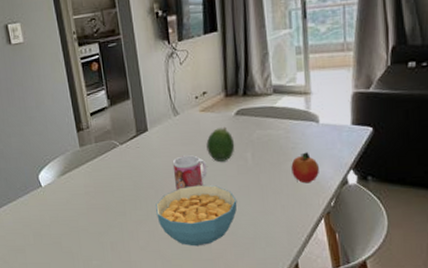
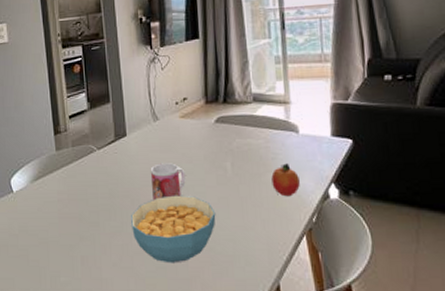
fruit: present [206,126,235,162] -> none [185,134,215,170]

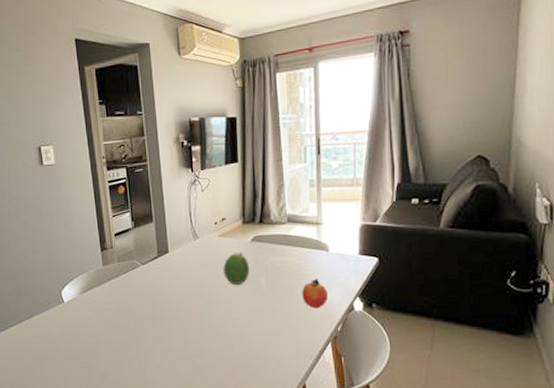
cereal bowl: present [131,195,216,264] -> none [173,306,250,366]
mug: present [150,163,186,201] -> none [190,277,223,311]
fruit: none [185,134,215,170] -> present [223,251,250,285]

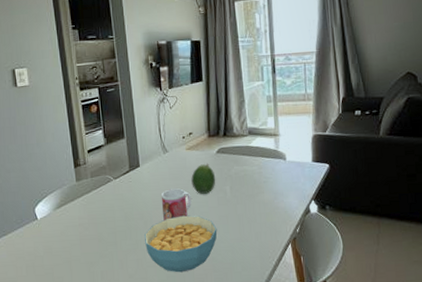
cereal bowl: none [173,306,250,366] -> present [144,215,218,273]
mug: none [190,277,223,311] -> present [161,188,192,221]
fruit: present [302,279,328,309] -> none [263,185,287,213]

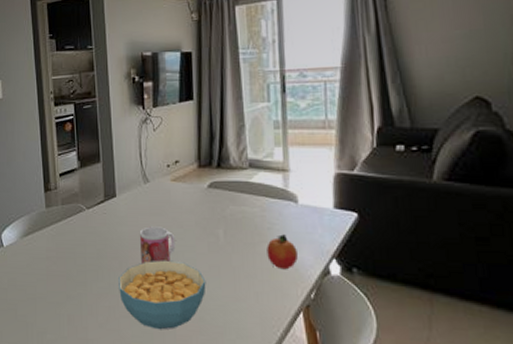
fruit: present [191,163,216,194] -> none [176,199,206,236]
fruit: none [263,185,287,213] -> present [267,234,298,270]

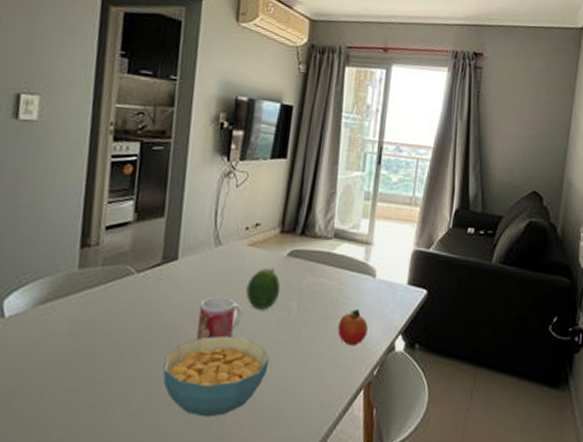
fruit: none [176,199,206,236] -> present [246,267,281,309]

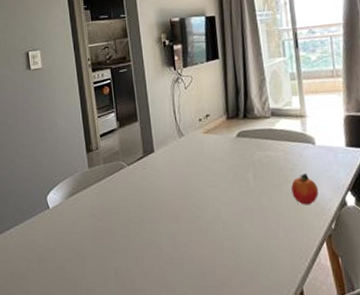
cereal bowl: present [163,335,270,417] -> none [160,206,241,272]
mug: present [197,296,242,341] -> none [177,176,211,213]
fruit: present [246,267,281,309] -> none [209,148,237,183]

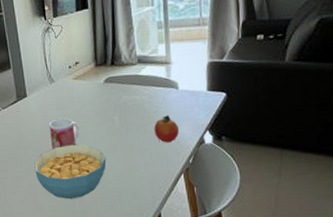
cereal bowl: none [160,206,241,272] -> present [34,144,107,199]
mug: none [177,176,211,213] -> present [48,118,80,150]

